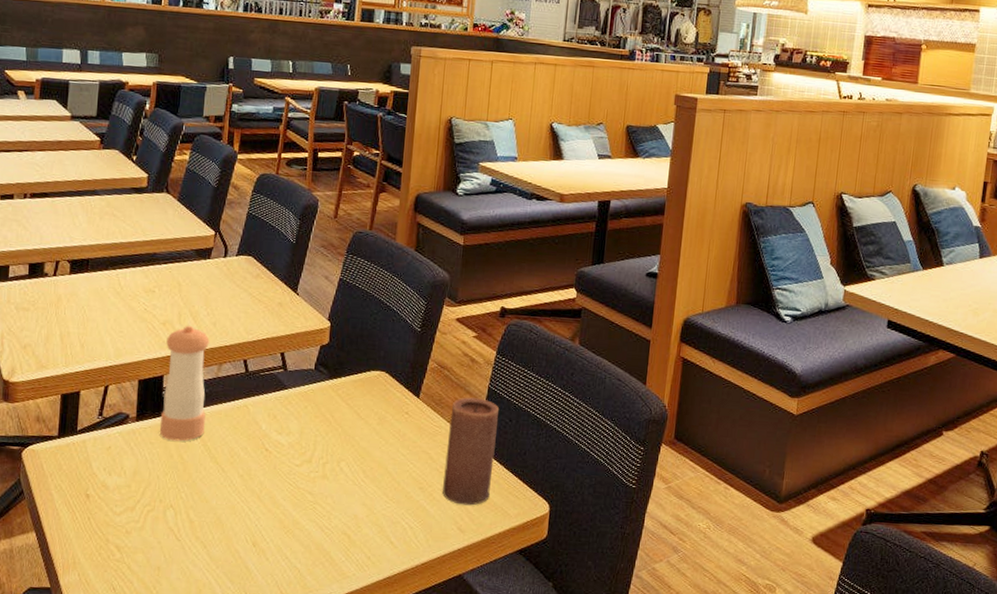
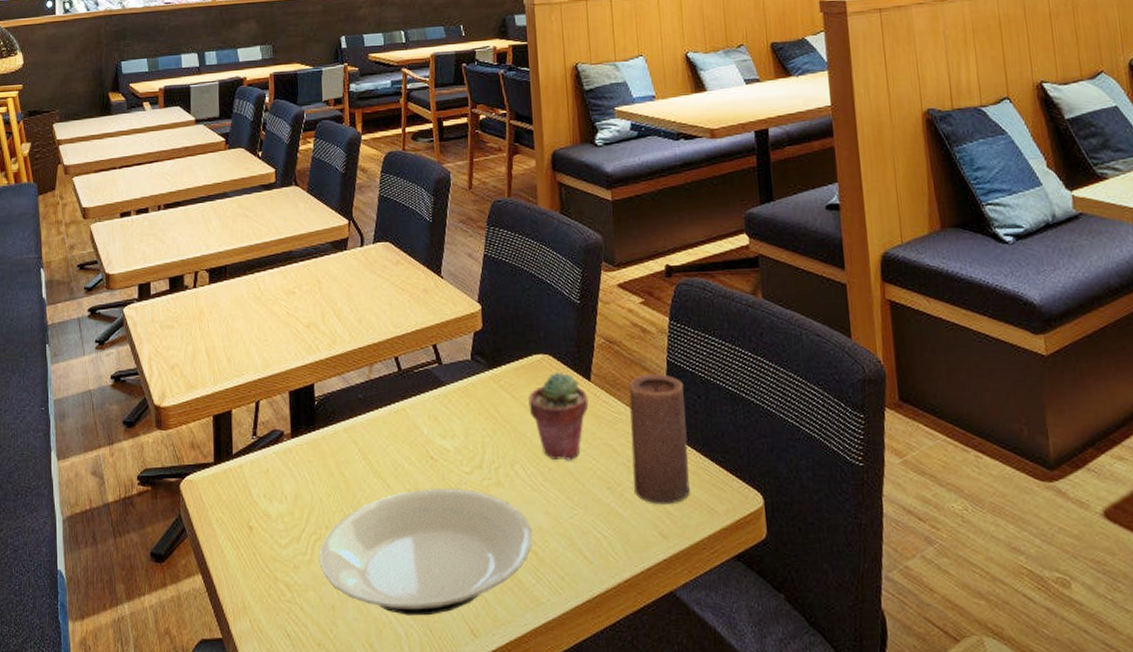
plate: none [151,475,348,581] -> present [320,489,532,616]
pepper shaker: present [160,325,210,442] -> none [313,325,363,457]
potted succulent: none [360,387,415,463] -> present [528,372,589,461]

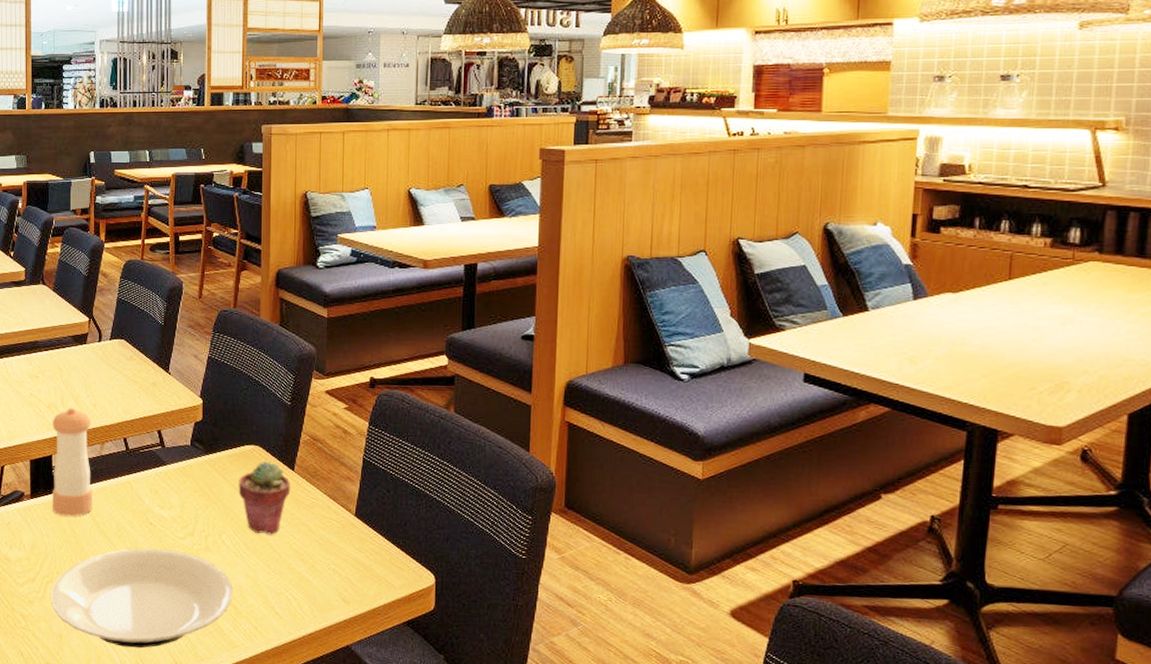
pepper shaker: none [313,325,363,457] -> present [52,407,92,517]
candle: present [629,374,690,505] -> none [324,469,375,577]

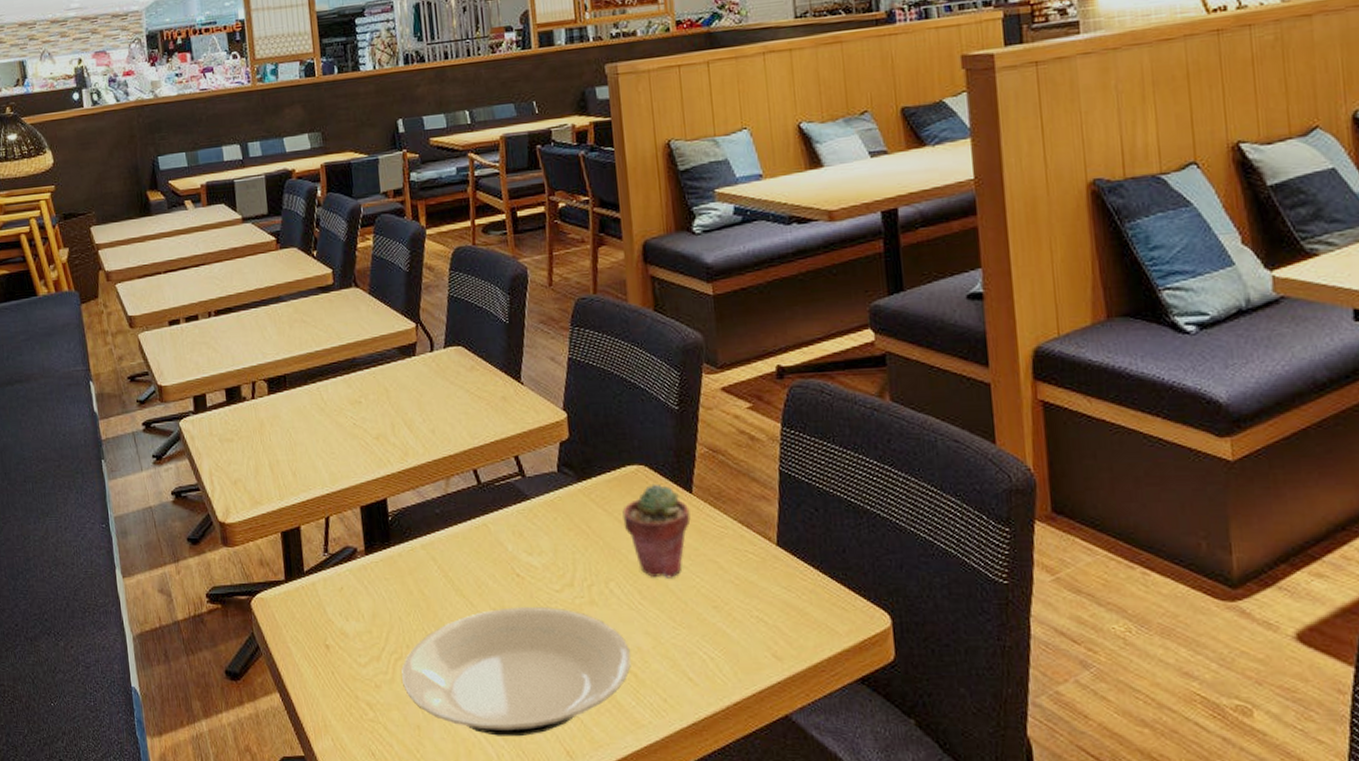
pepper shaker: present [52,407,92,517] -> none [383,436,443,574]

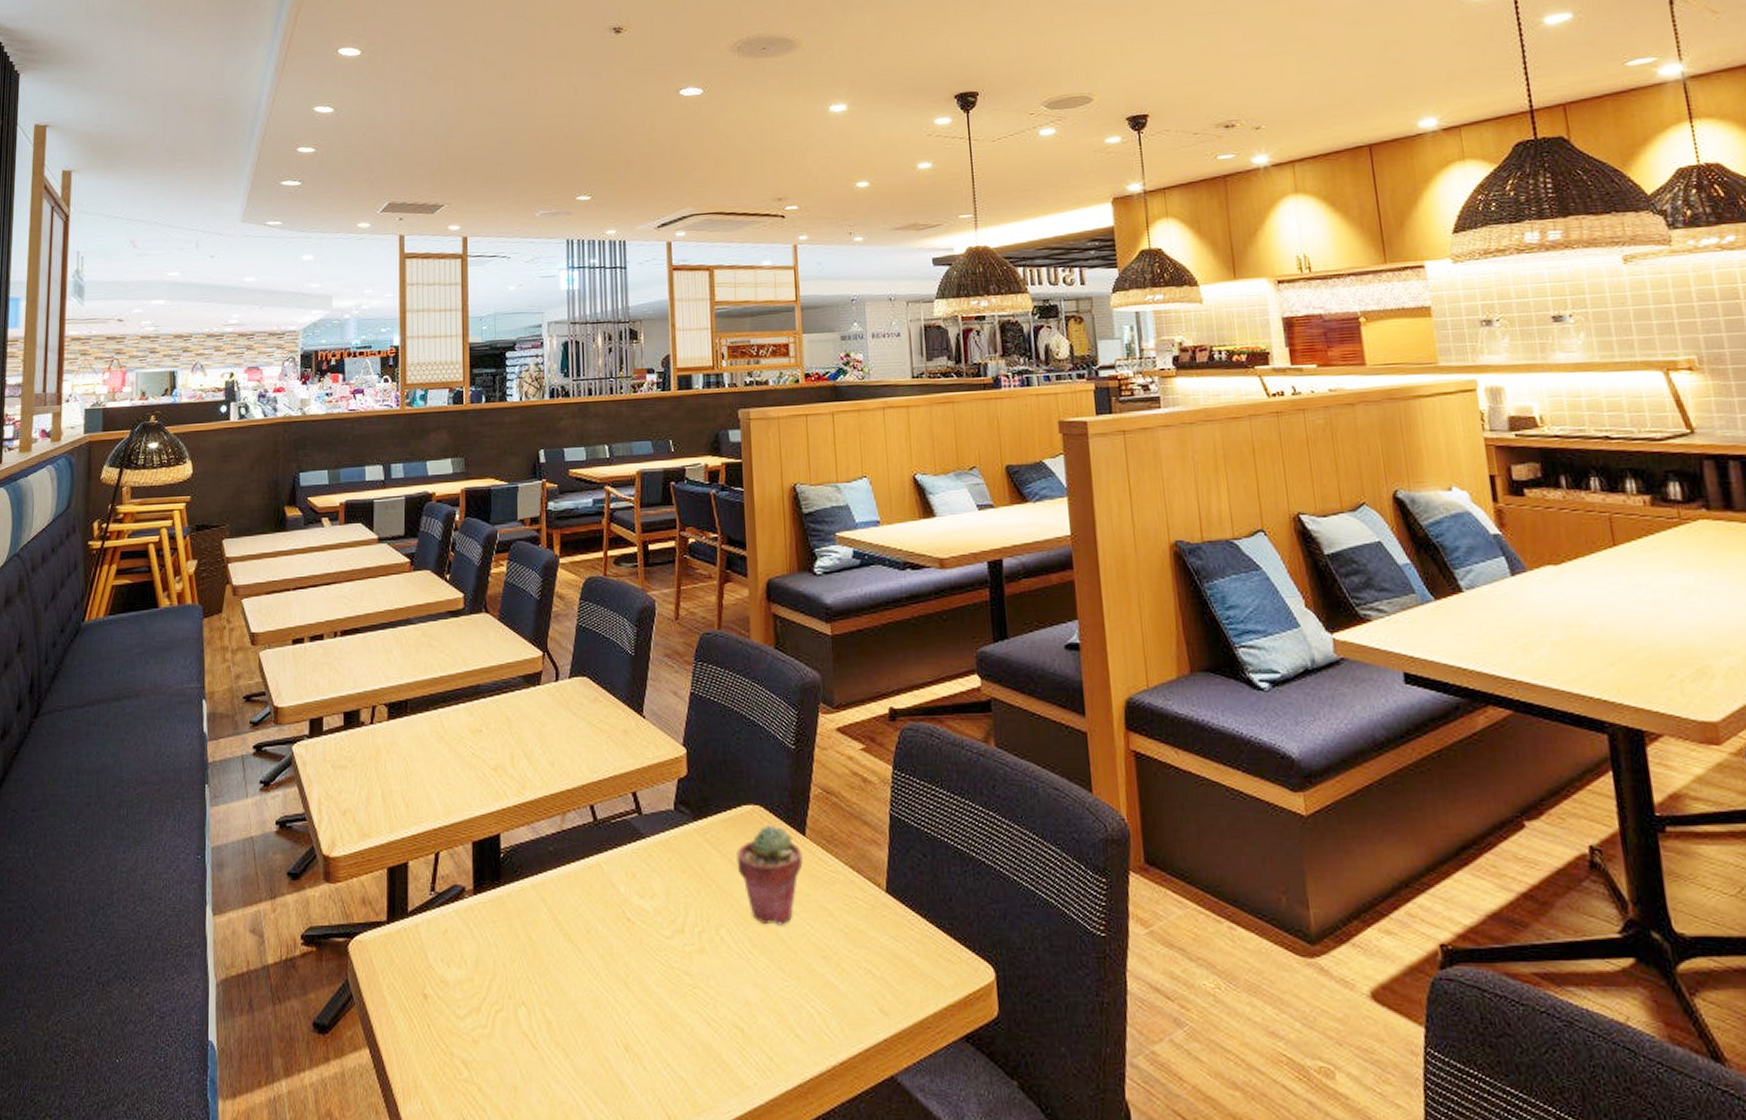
plate: present [401,607,631,737] -> none [502,954,738,1100]

